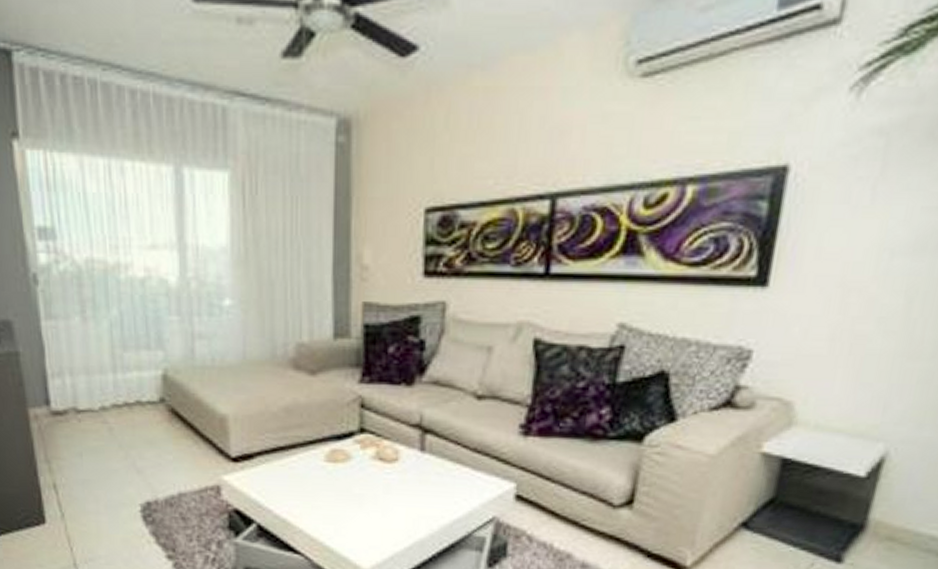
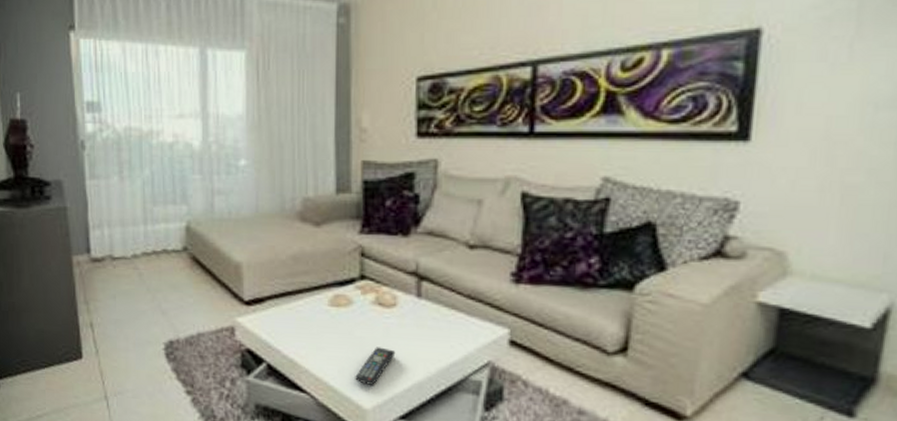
remote control: none [353,504,397,544] -> present [355,347,396,385]

